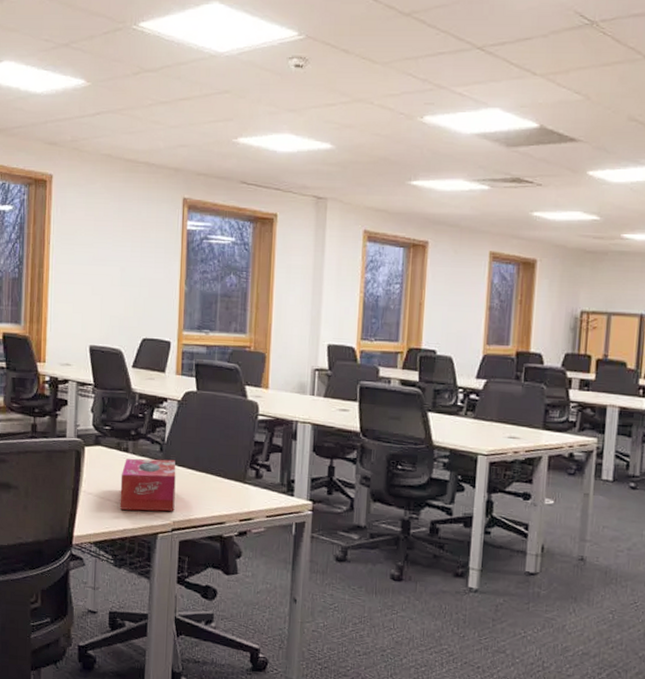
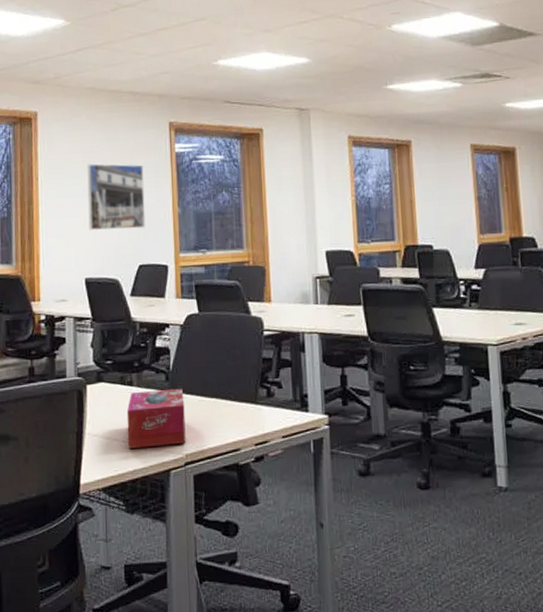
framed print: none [96,233,154,303] -> present [87,163,146,231]

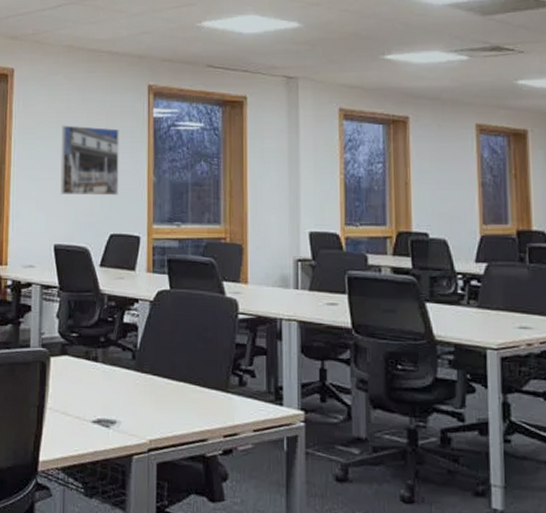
tissue box: present [126,388,186,449] -> none [89,368,151,429]

